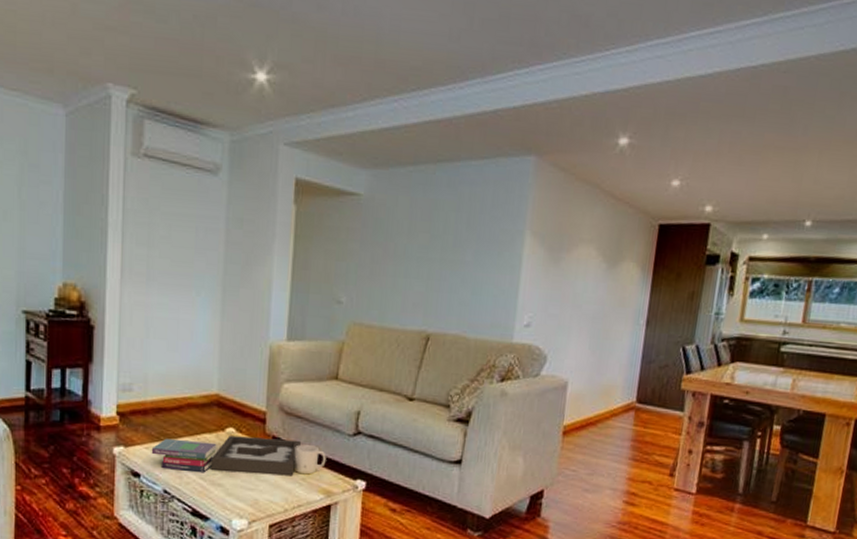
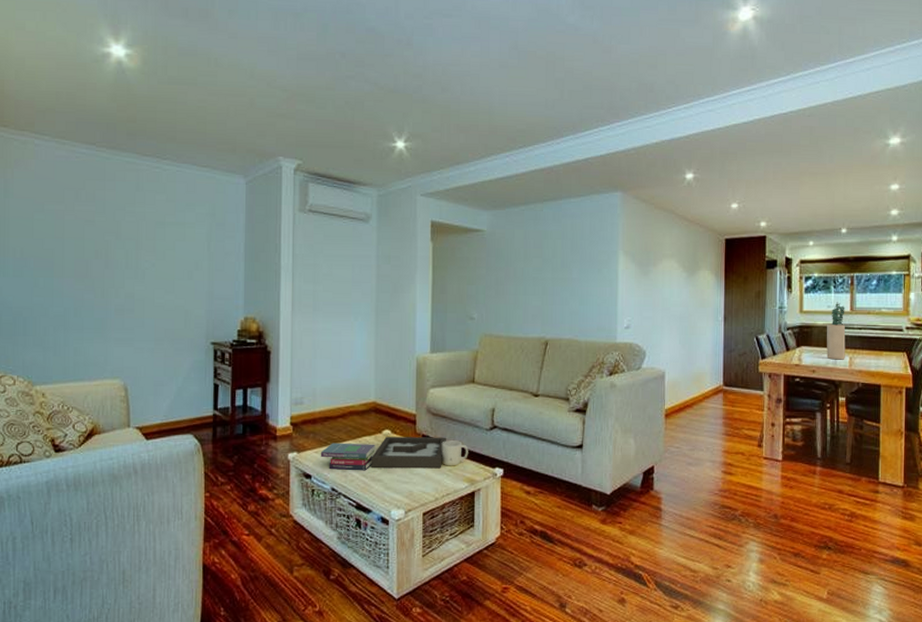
vase: none [765,311,796,382] -> present [826,302,846,360]

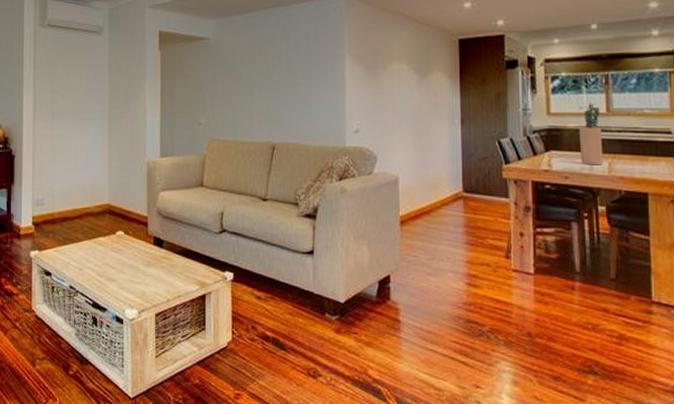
books: present [320,442,376,471] -> none [59,242,110,270]
decorative tray: present [371,437,446,469] -> none [105,238,177,271]
mug: present [441,440,468,466] -> none [172,243,198,269]

